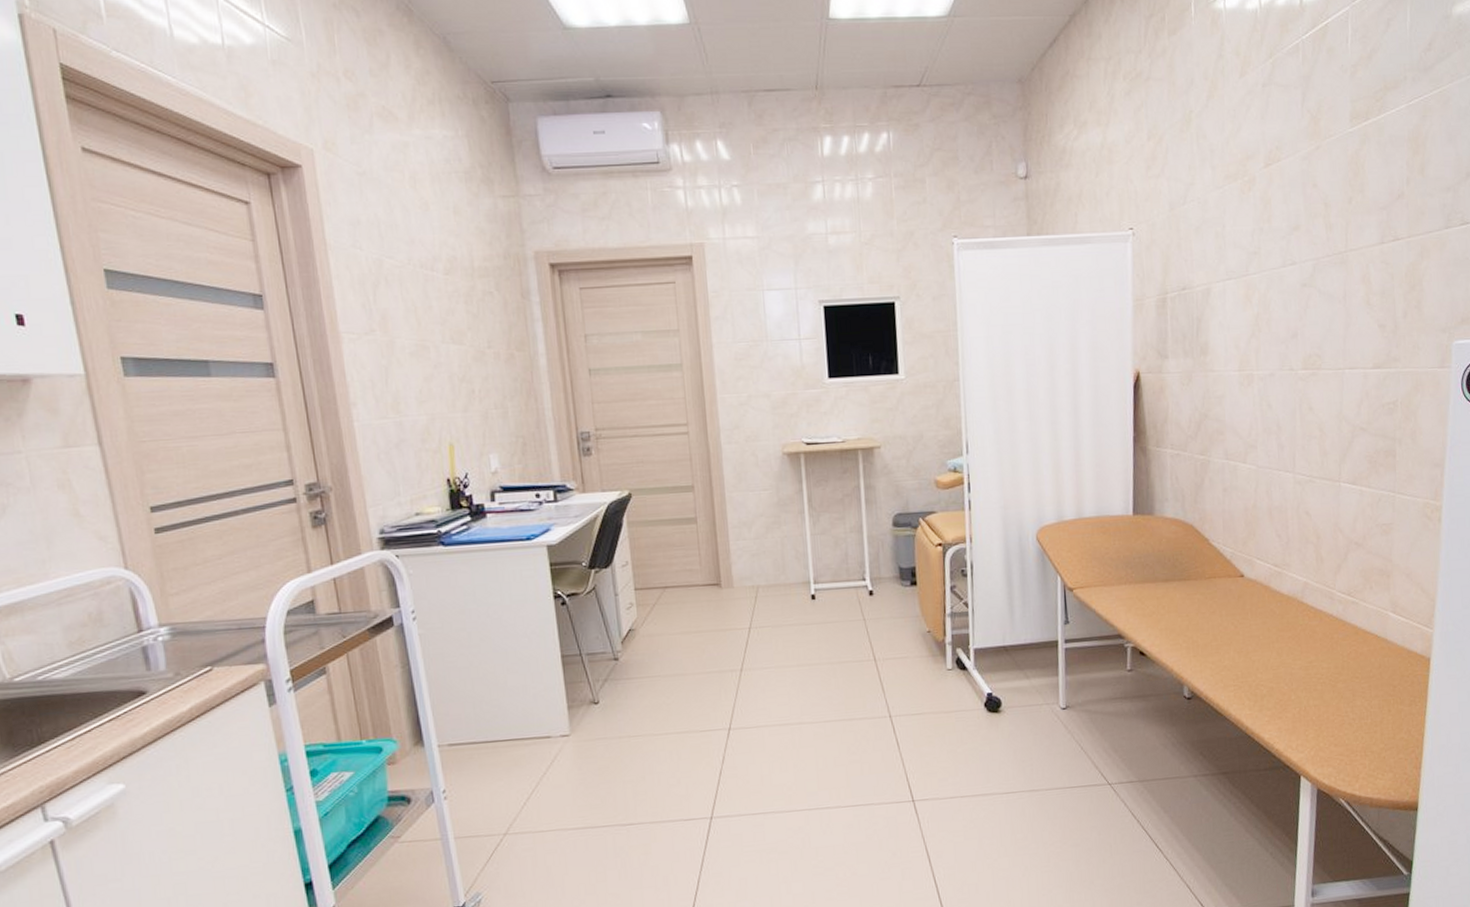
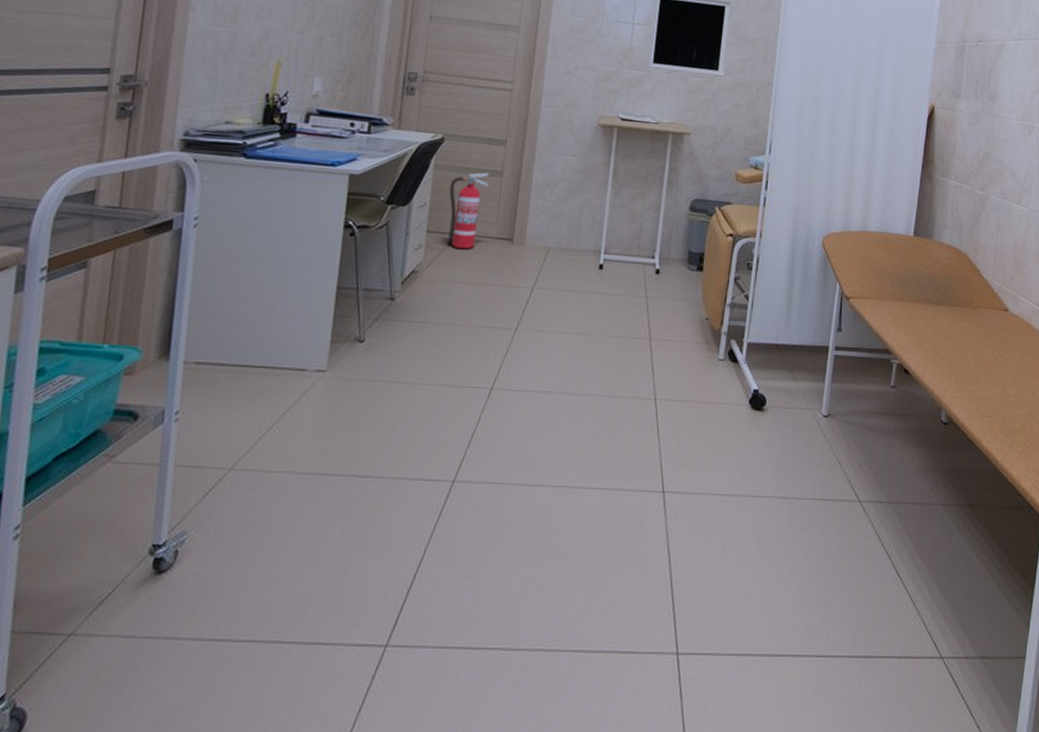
fire extinguisher: none [647,521,686,602] -> present [448,172,489,250]

